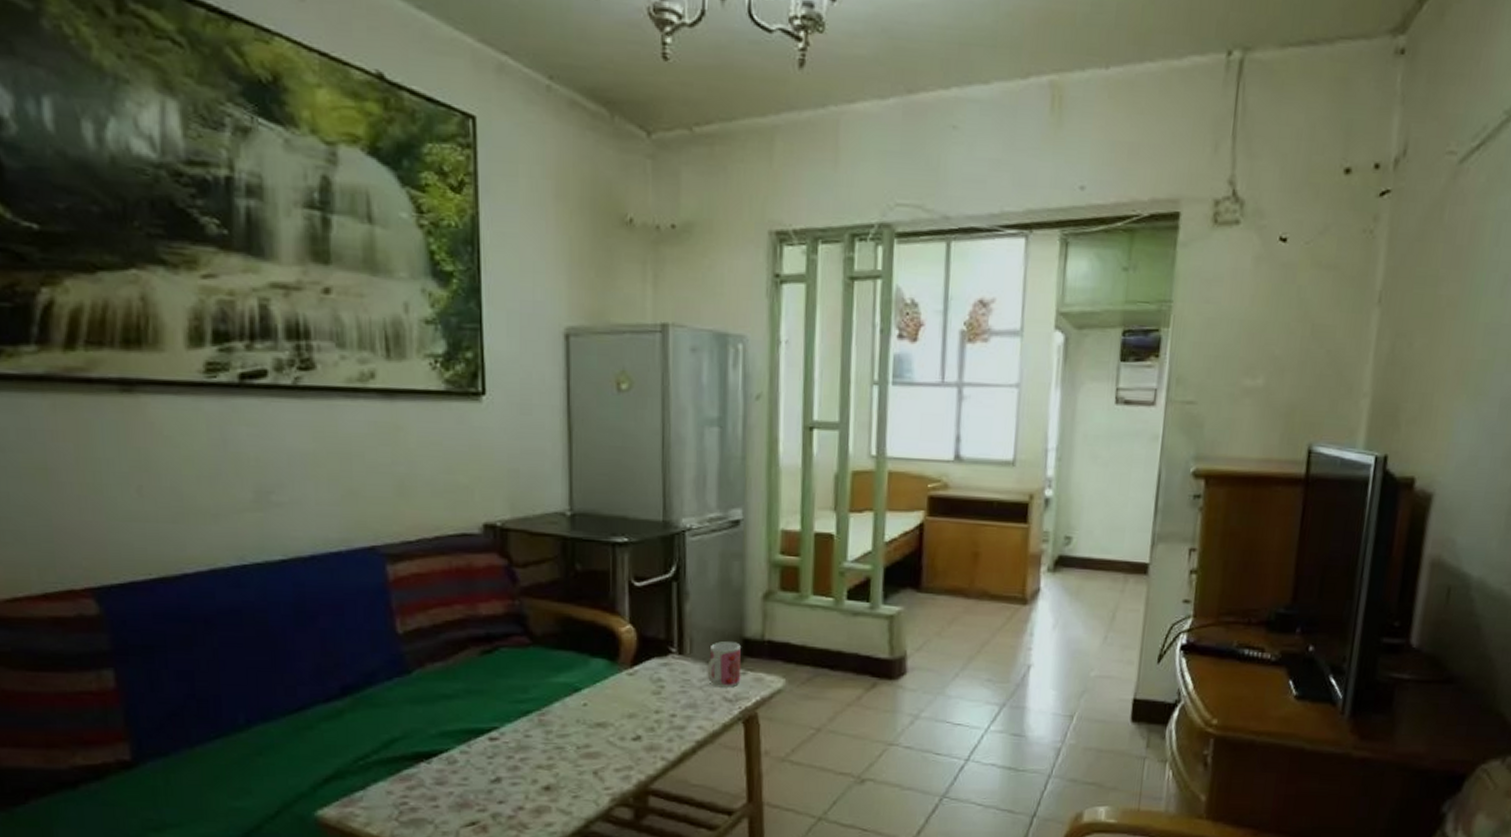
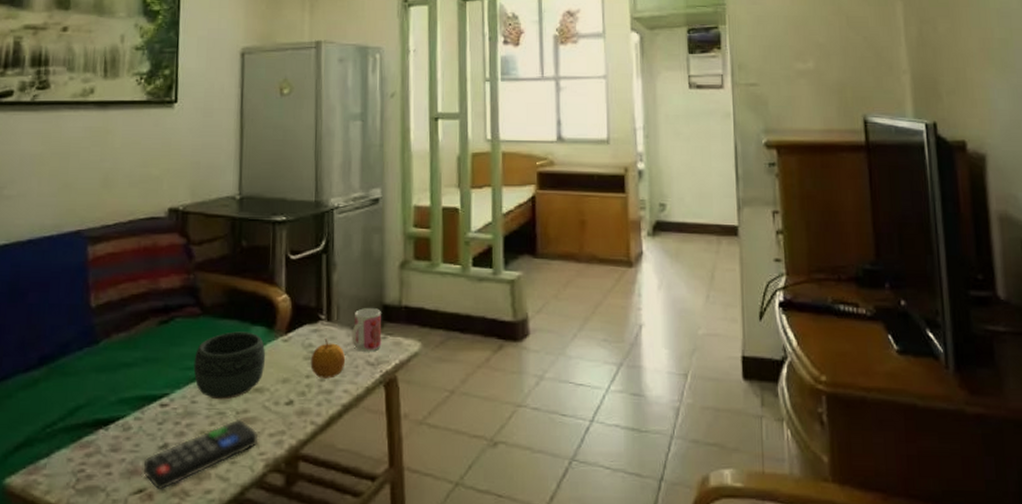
remote control: none [474,753,603,823] -> present [143,419,259,491]
bowl: none [525,663,609,735] -> present [193,331,266,400]
fruit: none [660,673,700,715] -> present [310,339,346,379]

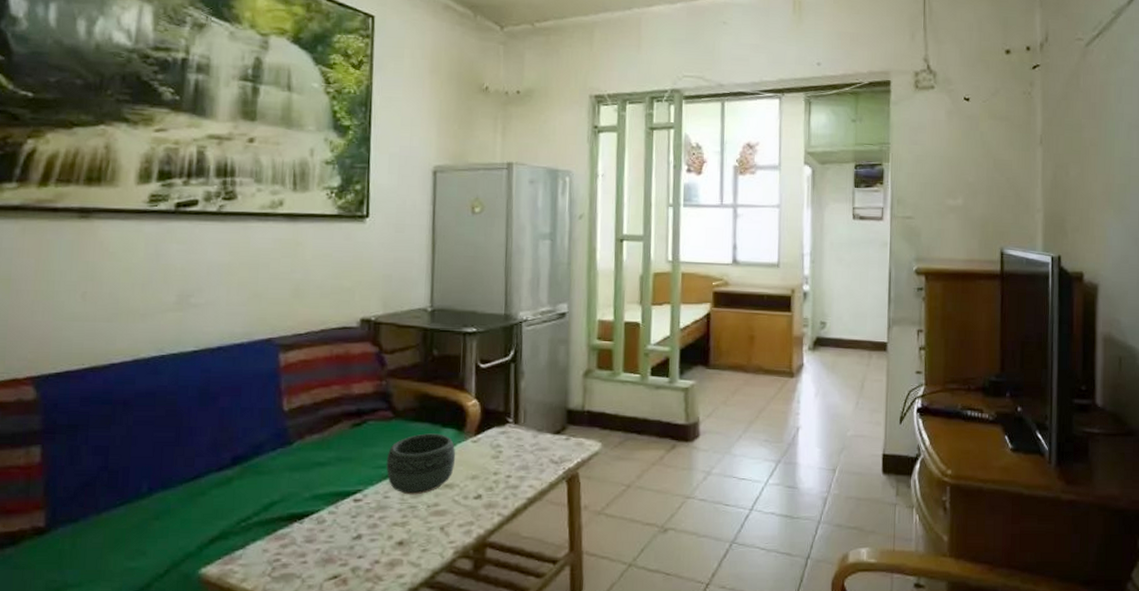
remote control: present [143,419,259,491] -> none [337,511,448,576]
fruit: present [310,339,346,379] -> none [498,440,531,475]
mug: present [352,308,382,352] -> none [537,412,566,451]

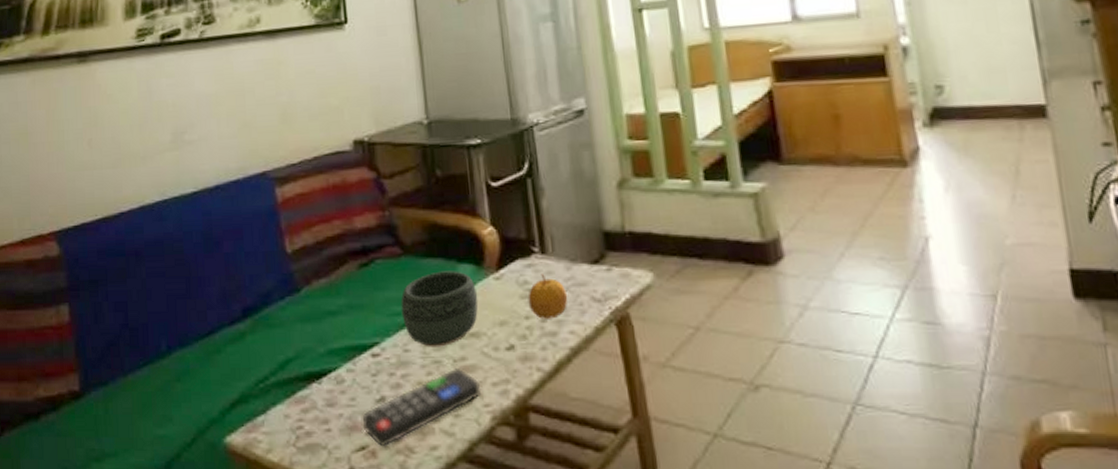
remote control: none [337,511,448,576] -> present [362,367,482,447]
fruit: none [498,440,531,475] -> present [527,274,568,319]

